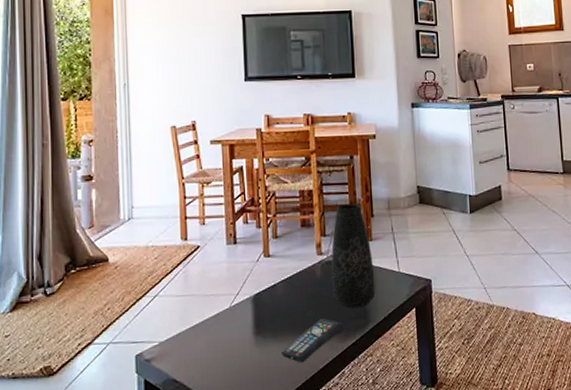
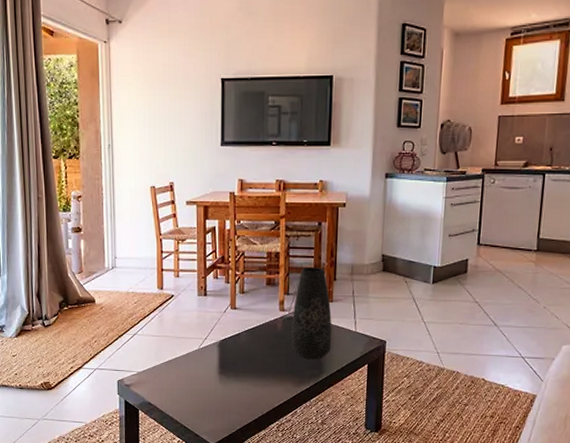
remote control: present [280,319,345,363] -> none [241,366,300,401]

